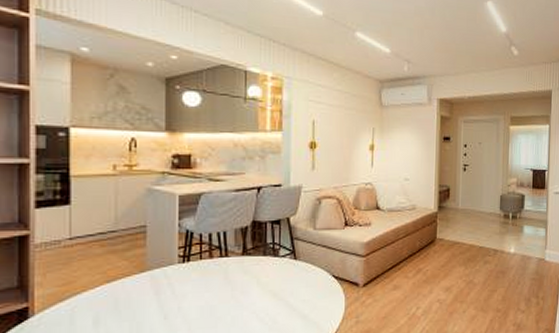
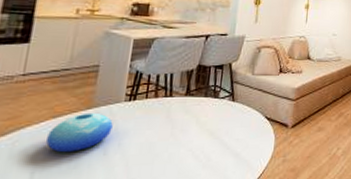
bowl: none [105,276,169,318] -> present [46,112,113,153]

